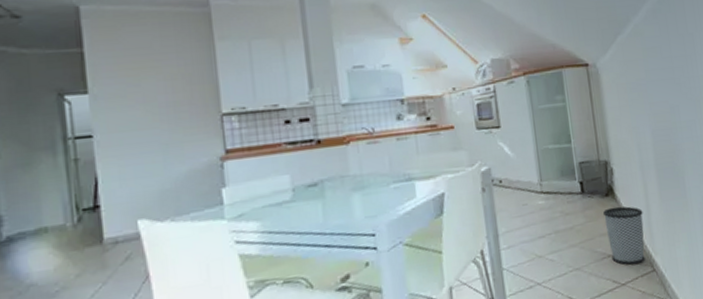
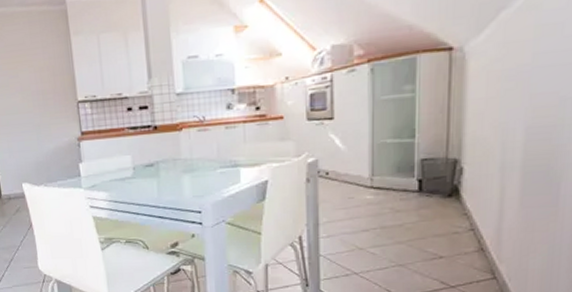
wastebasket: present [603,206,645,265] -> none [442,208,493,270]

